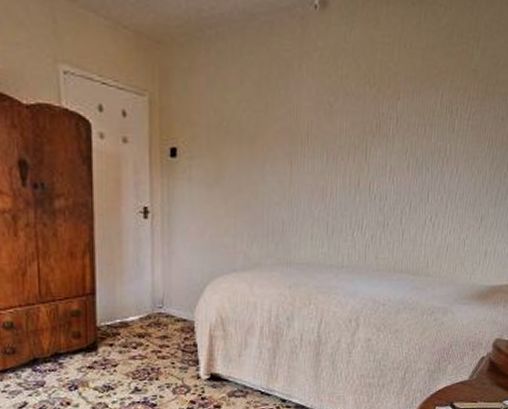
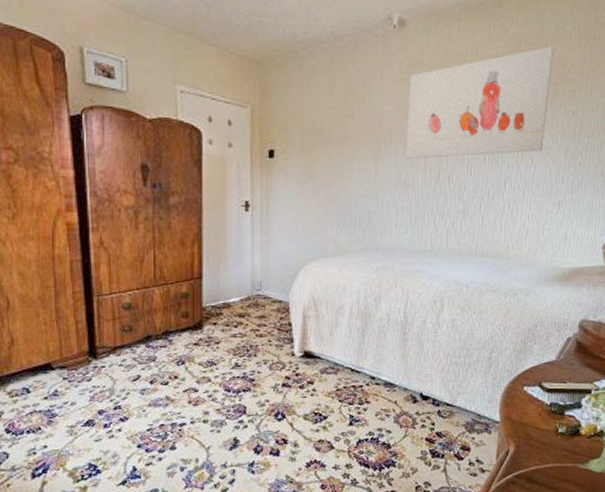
wall art: none [324,41,488,164] -> present [406,46,555,159]

